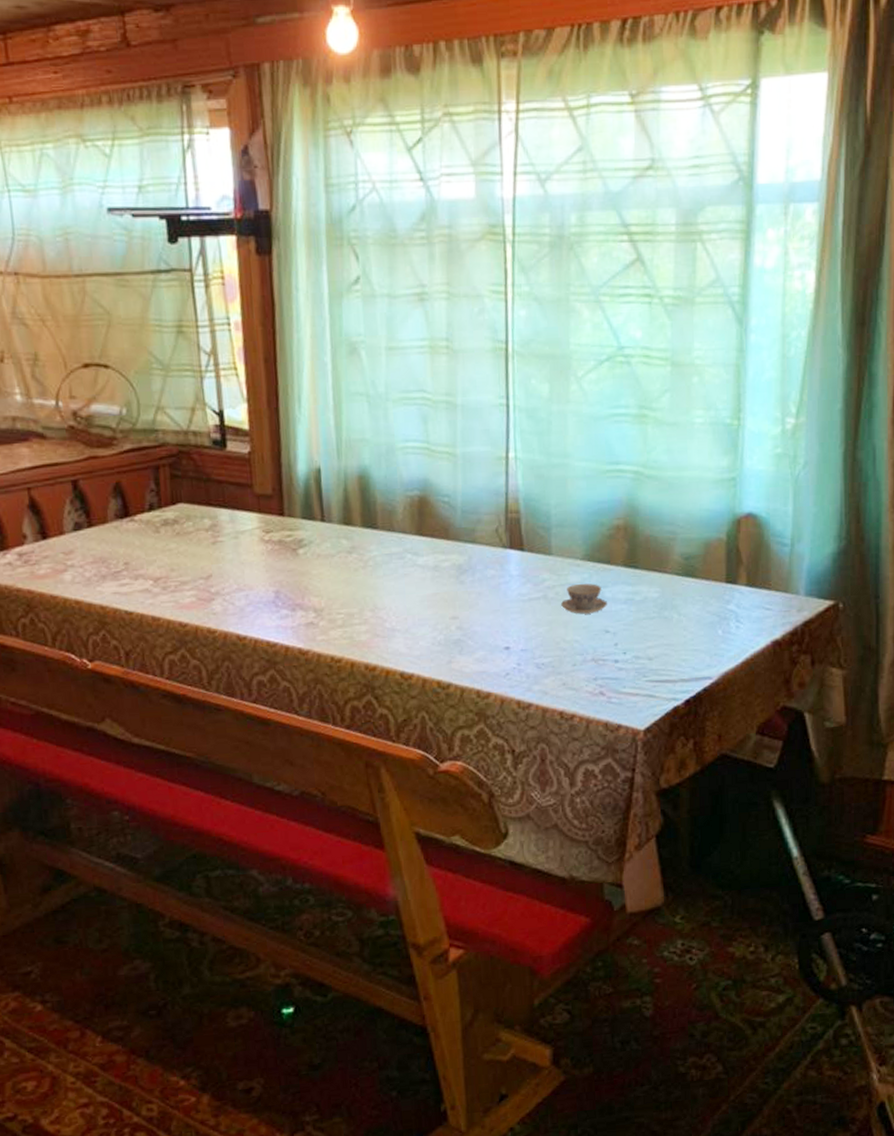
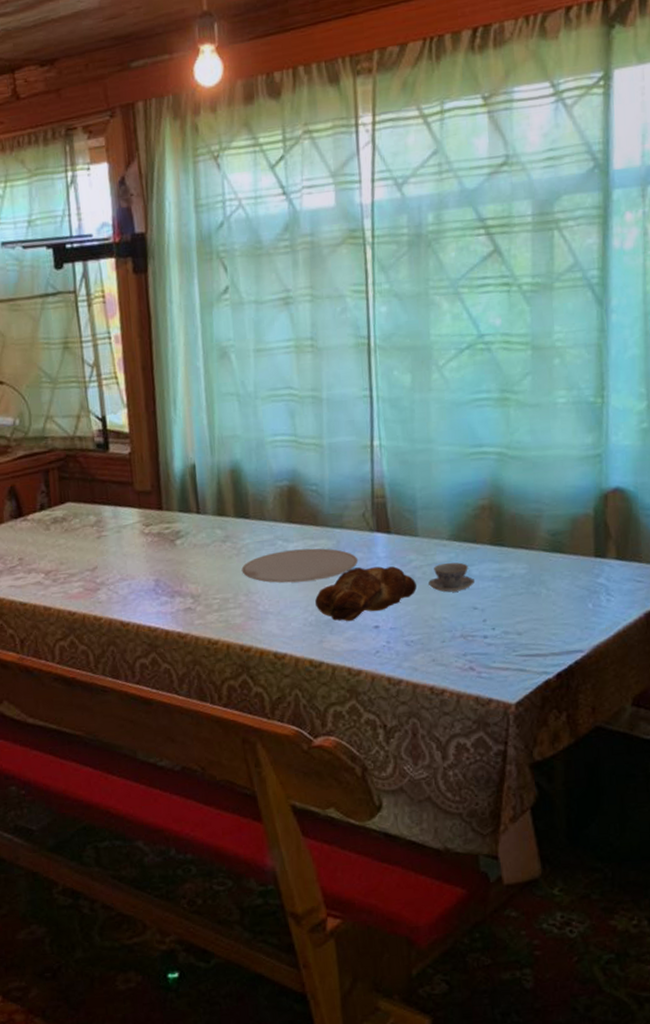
plate: none [368,563,490,599] -> present [241,548,359,583]
bread loaf: none [445,585,550,642] -> present [315,566,418,622]

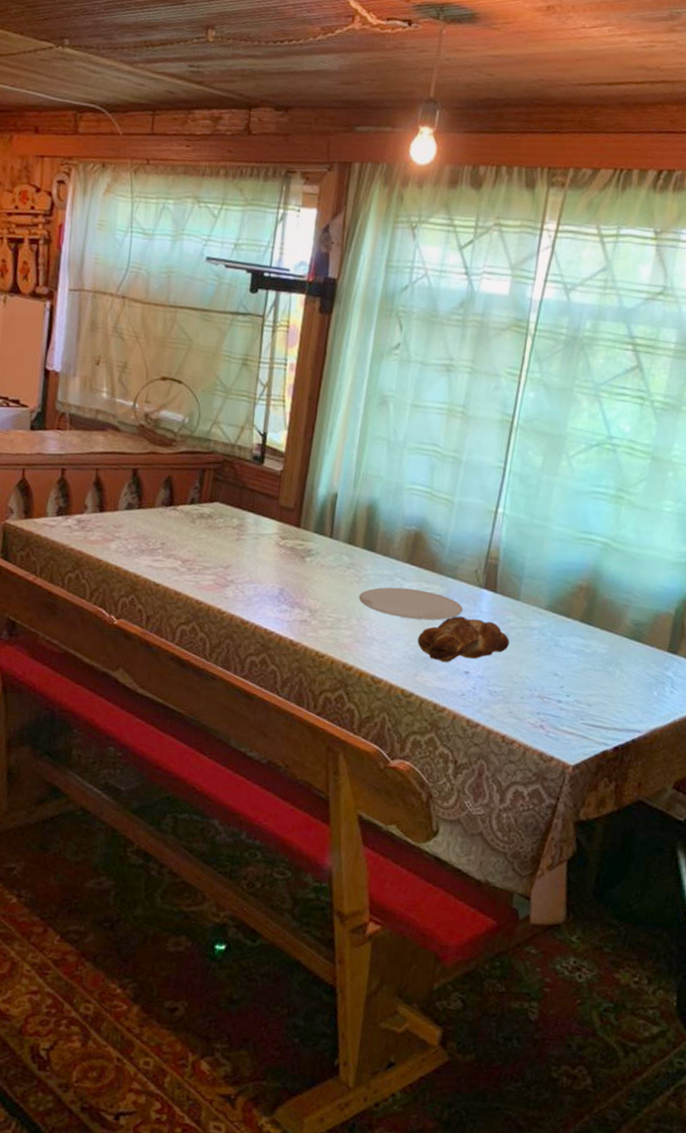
teacup: present [429,562,476,593] -> none [520,629,561,657]

